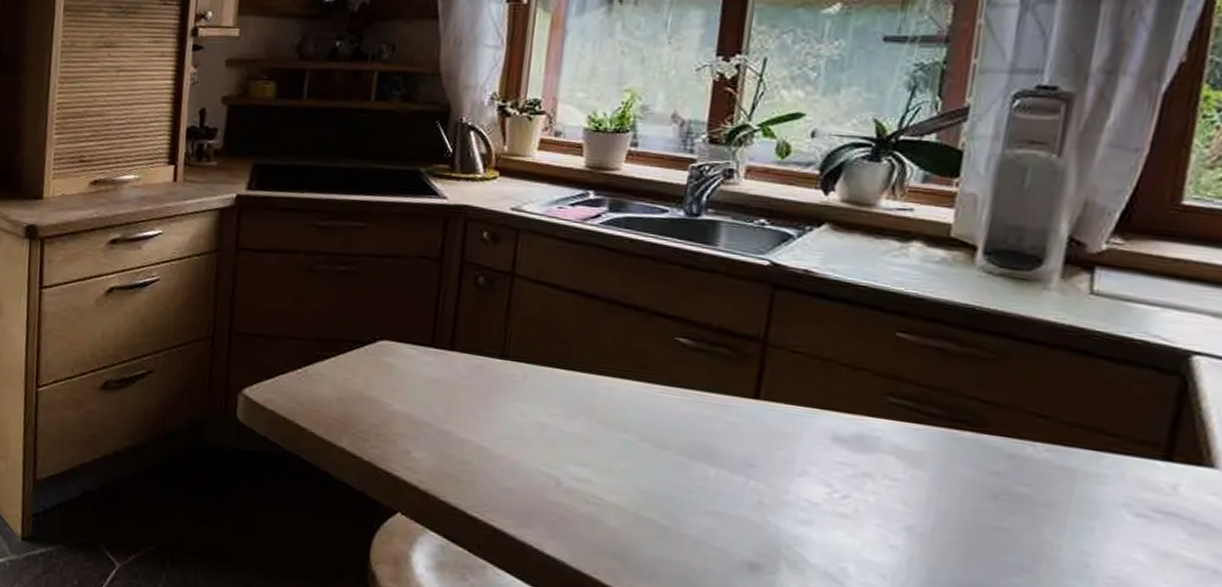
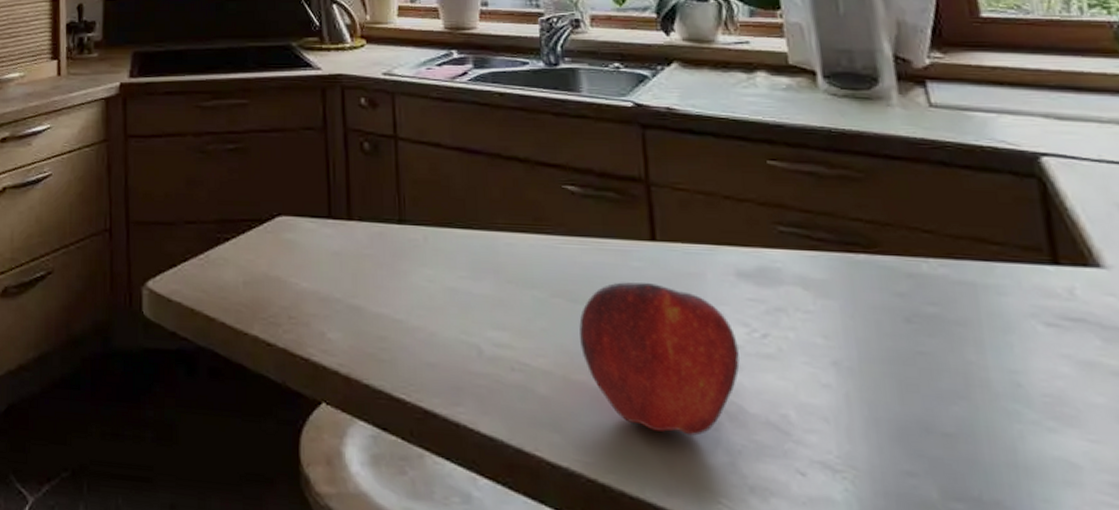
apple: none [658,434,816,577] -> present [579,282,740,436]

